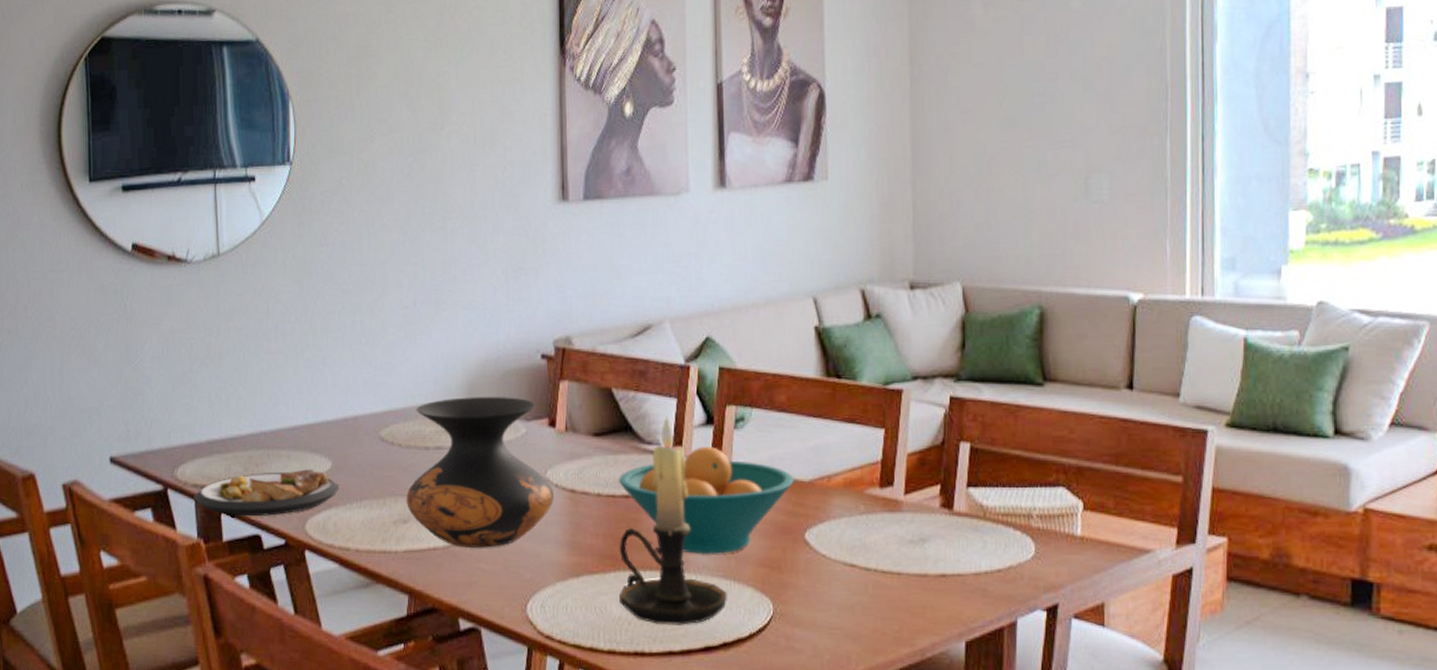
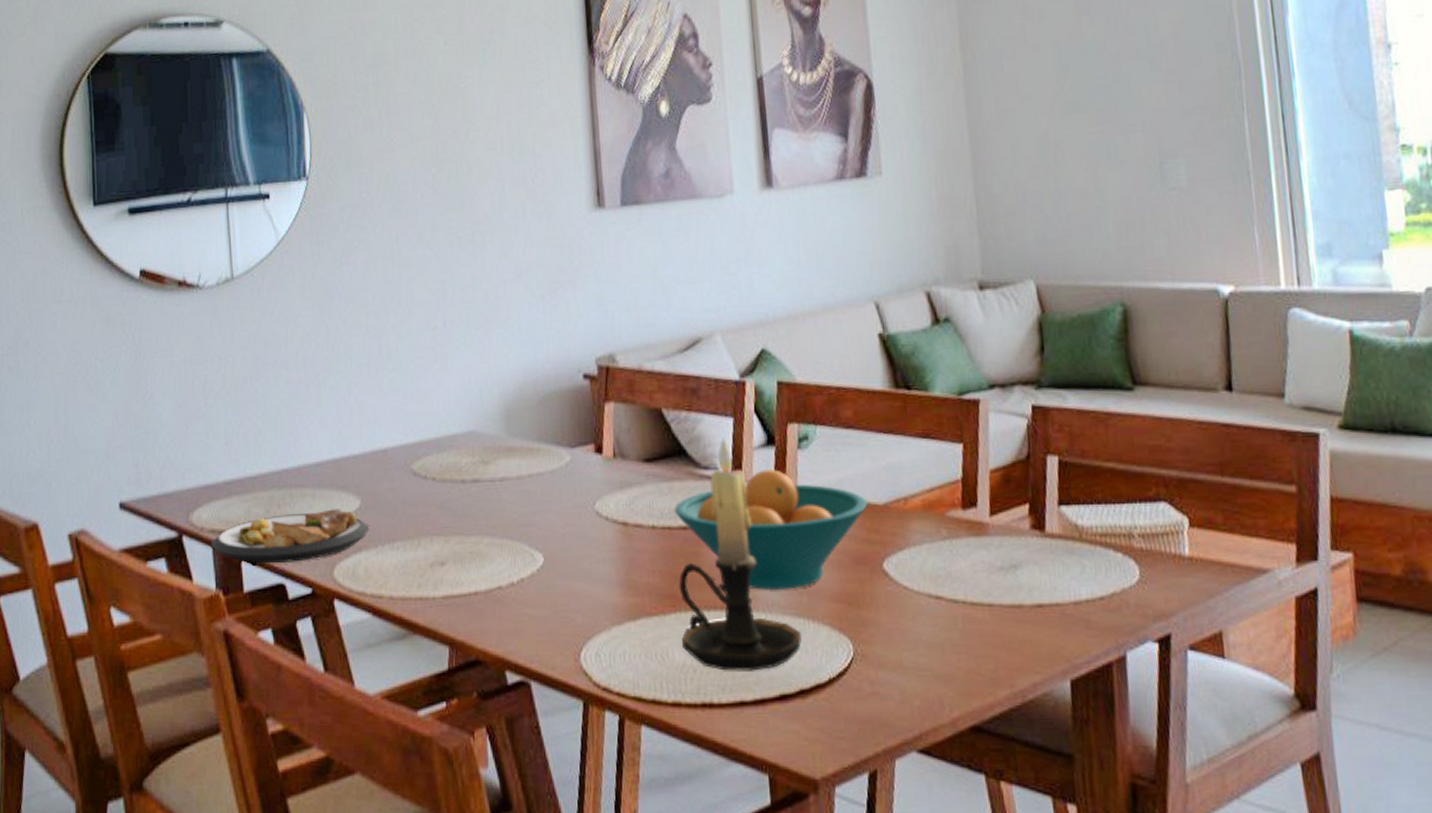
vase: present [406,397,554,548] -> none [442,422,604,591]

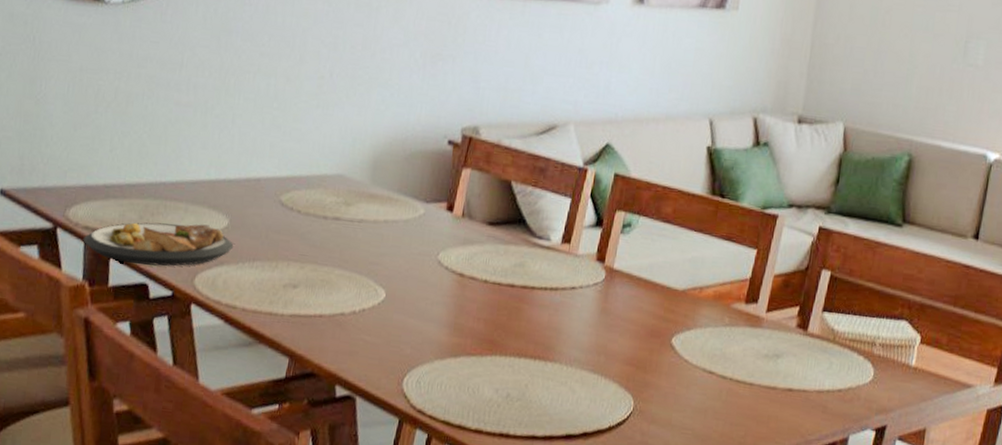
fruit bowl: present [674,469,868,591] -> none [506,246,670,349]
candle holder: present [679,438,803,671] -> none [492,214,594,413]

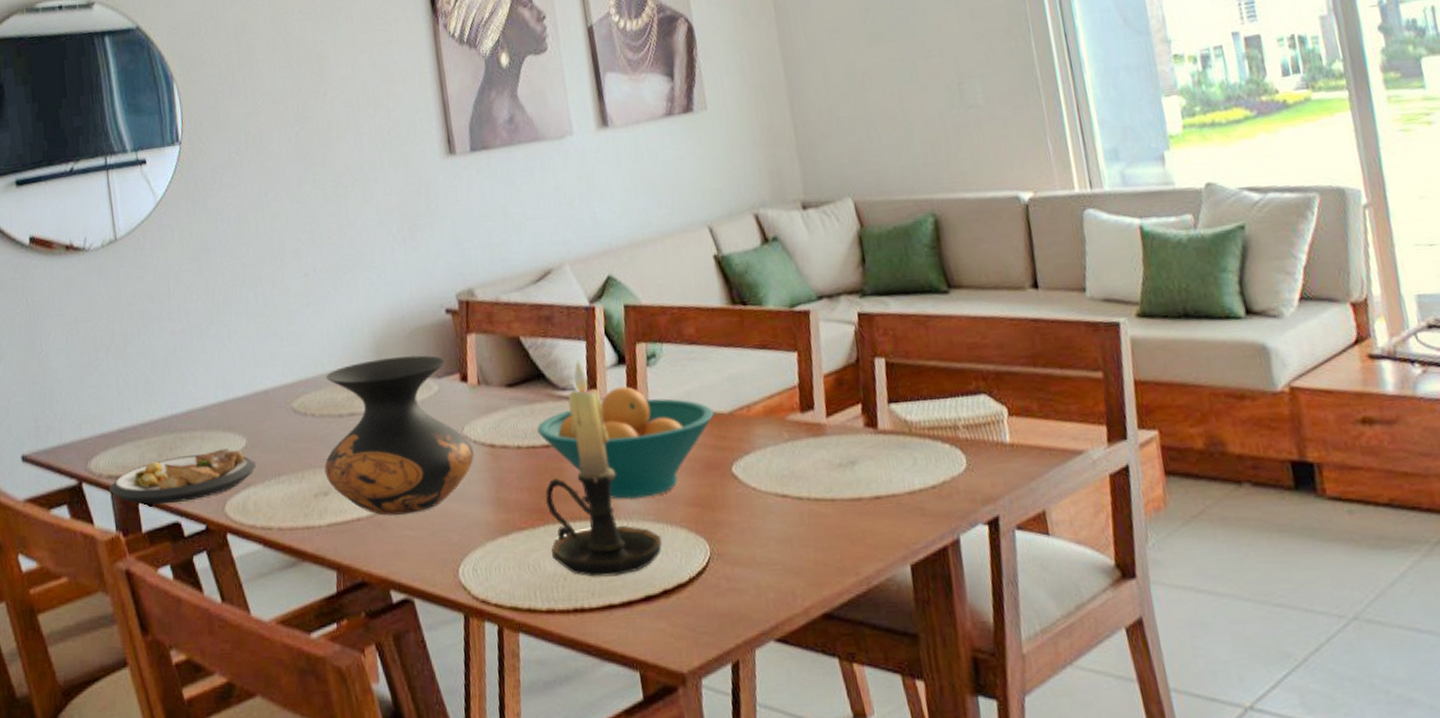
vase: none [298,172,443,321] -> present [324,355,474,516]
candle holder: none [492,214,594,413] -> present [545,360,663,577]
fruit bowl: none [506,246,670,349] -> present [537,386,714,500]

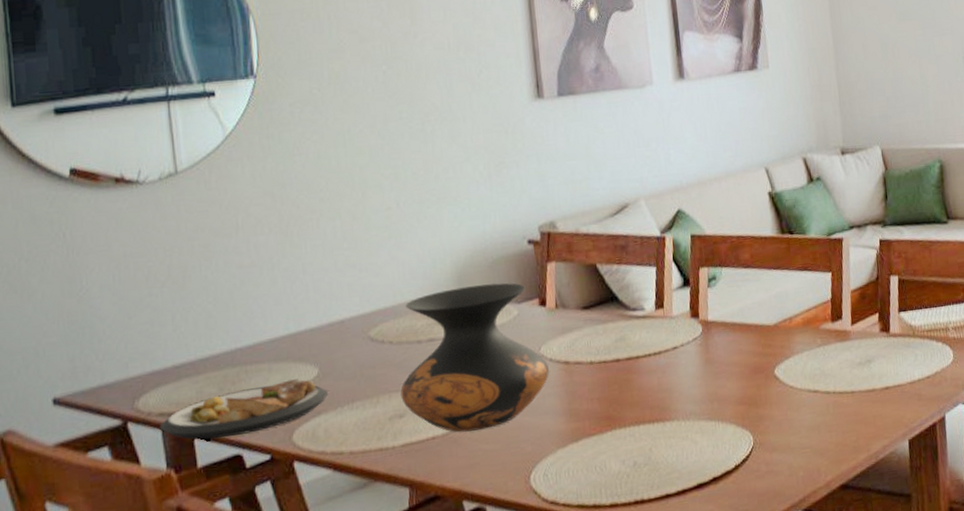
fruit bowl: present [537,386,714,500] -> none [609,305,762,403]
candle holder: present [545,360,663,577] -> none [613,284,714,472]

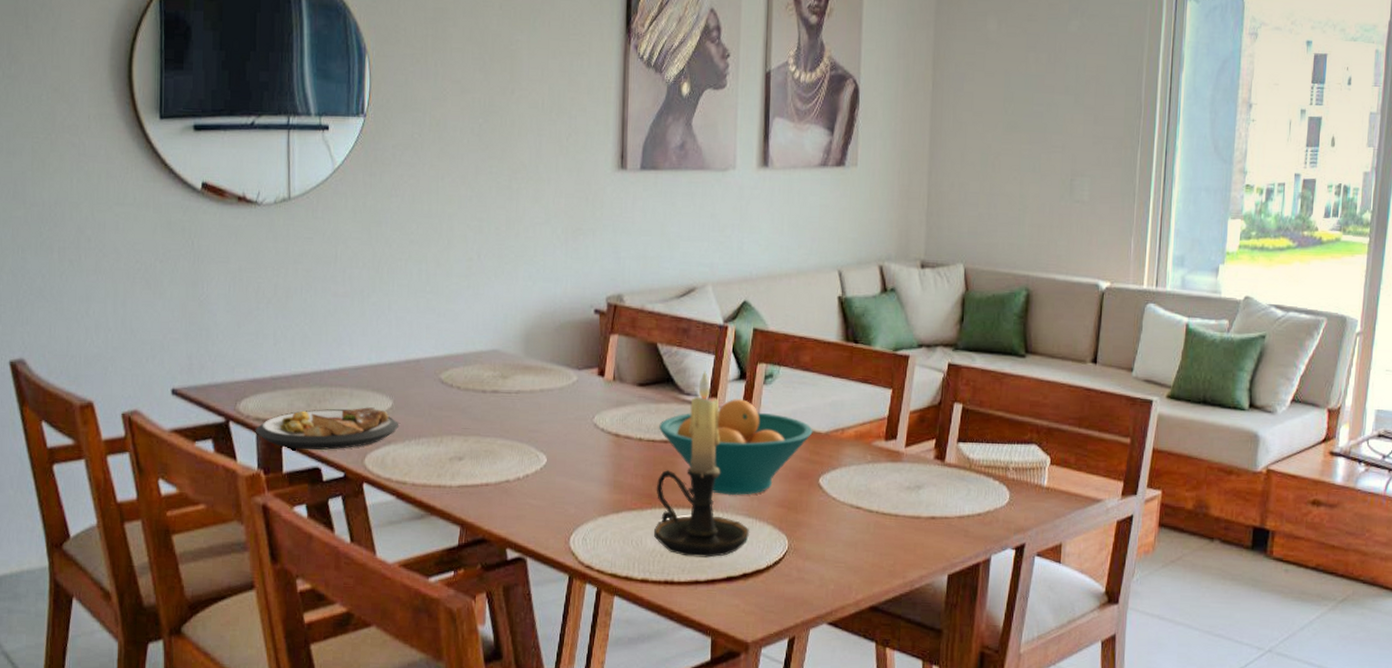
vase: present [400,283,549,432] -> none [462,345,600,485]
fruit bowl: none [609,305,762,403] -> present [659,399,813,496]
candle holder: none [613,284,714,472] -> present [654,371,750,558]

